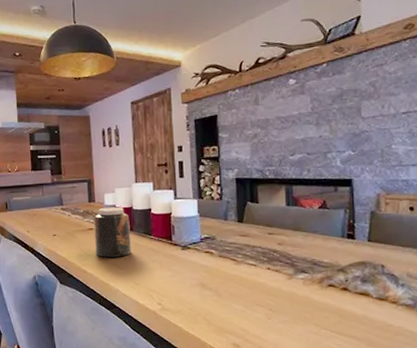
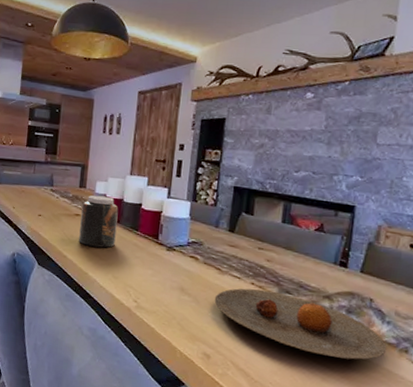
plate: none [235,273,406,327] -> present [214,288,387,360]

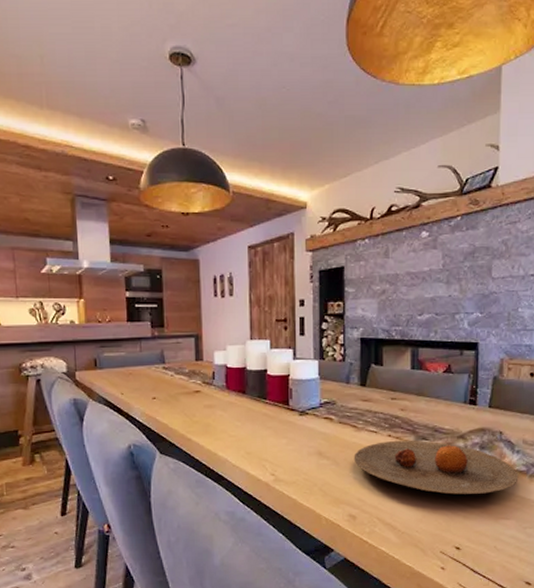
jar: present [79,195,119,248] -> none [201,366,243,424]

